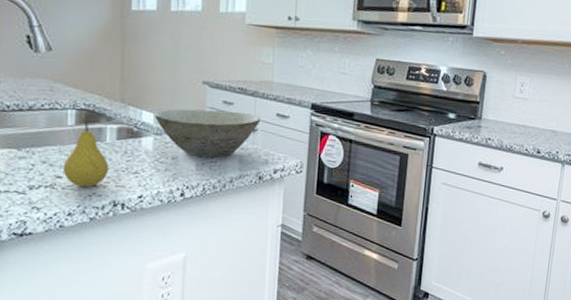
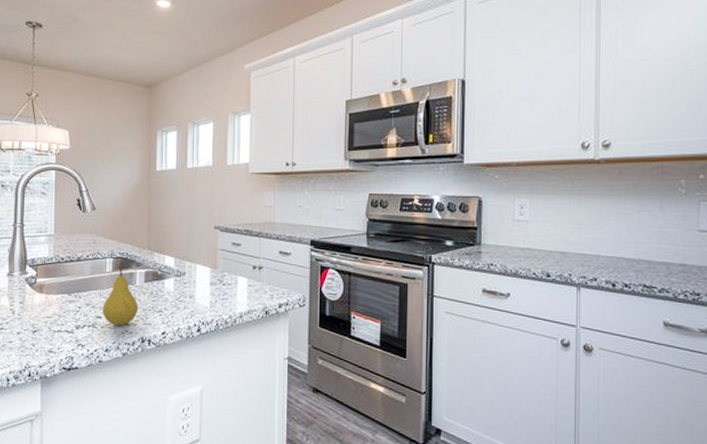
bowl: present [155,108,261,157] -> none [175,251,266,294]

